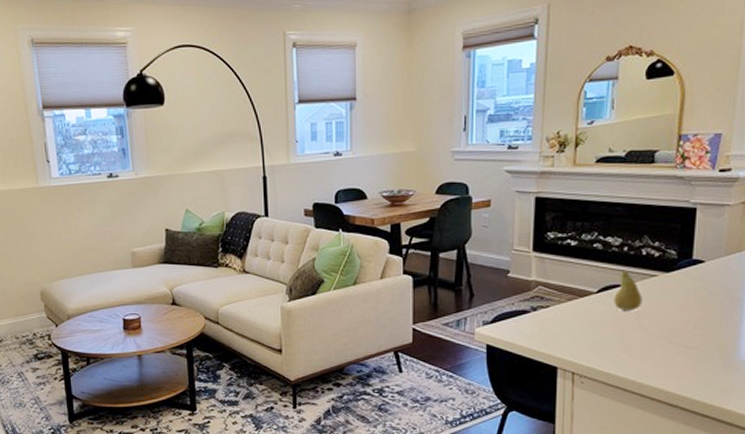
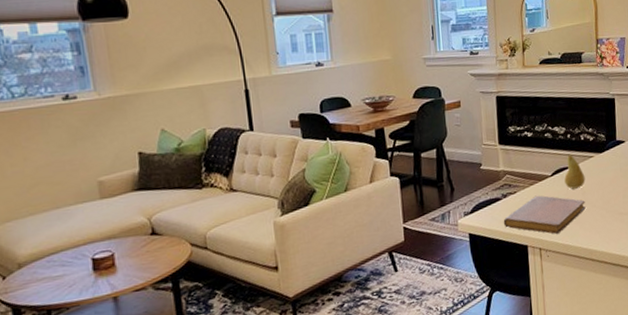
notebook: none [529,313,639,359] -> present [503,195,586,234]

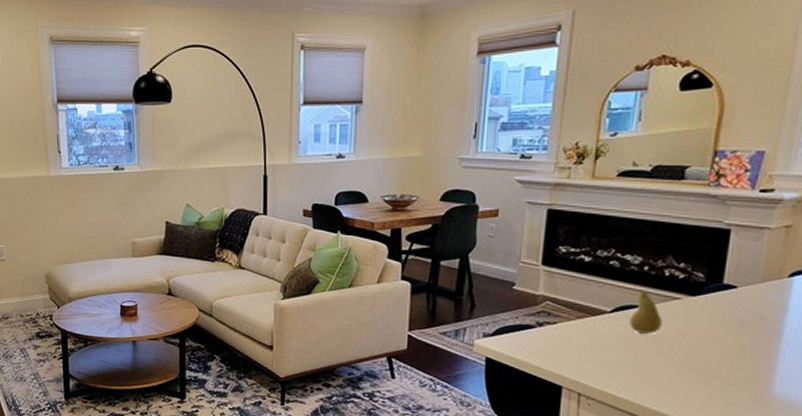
notebook: present [503,195,586,234] -> none [533,331,657,382]

